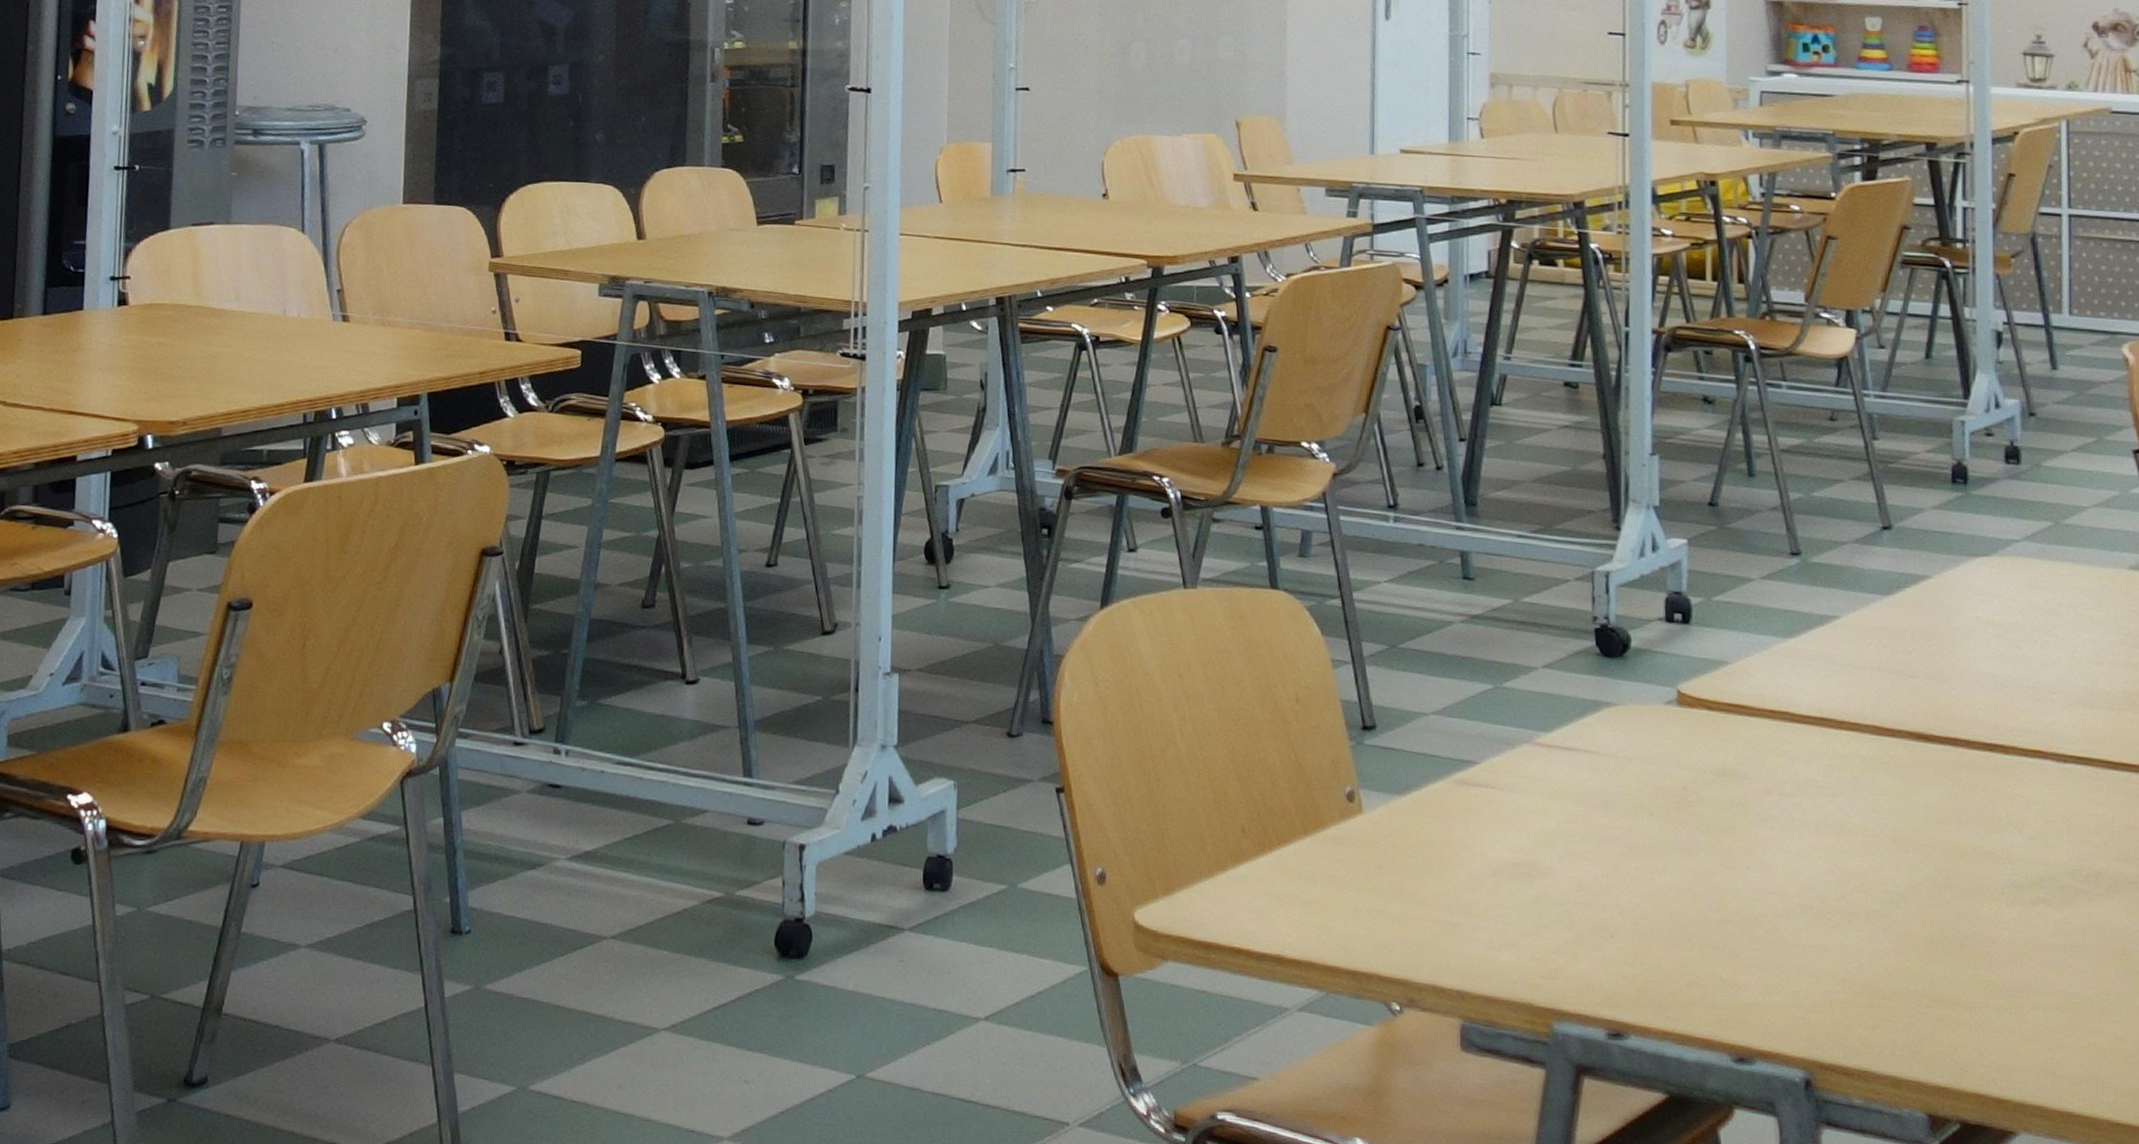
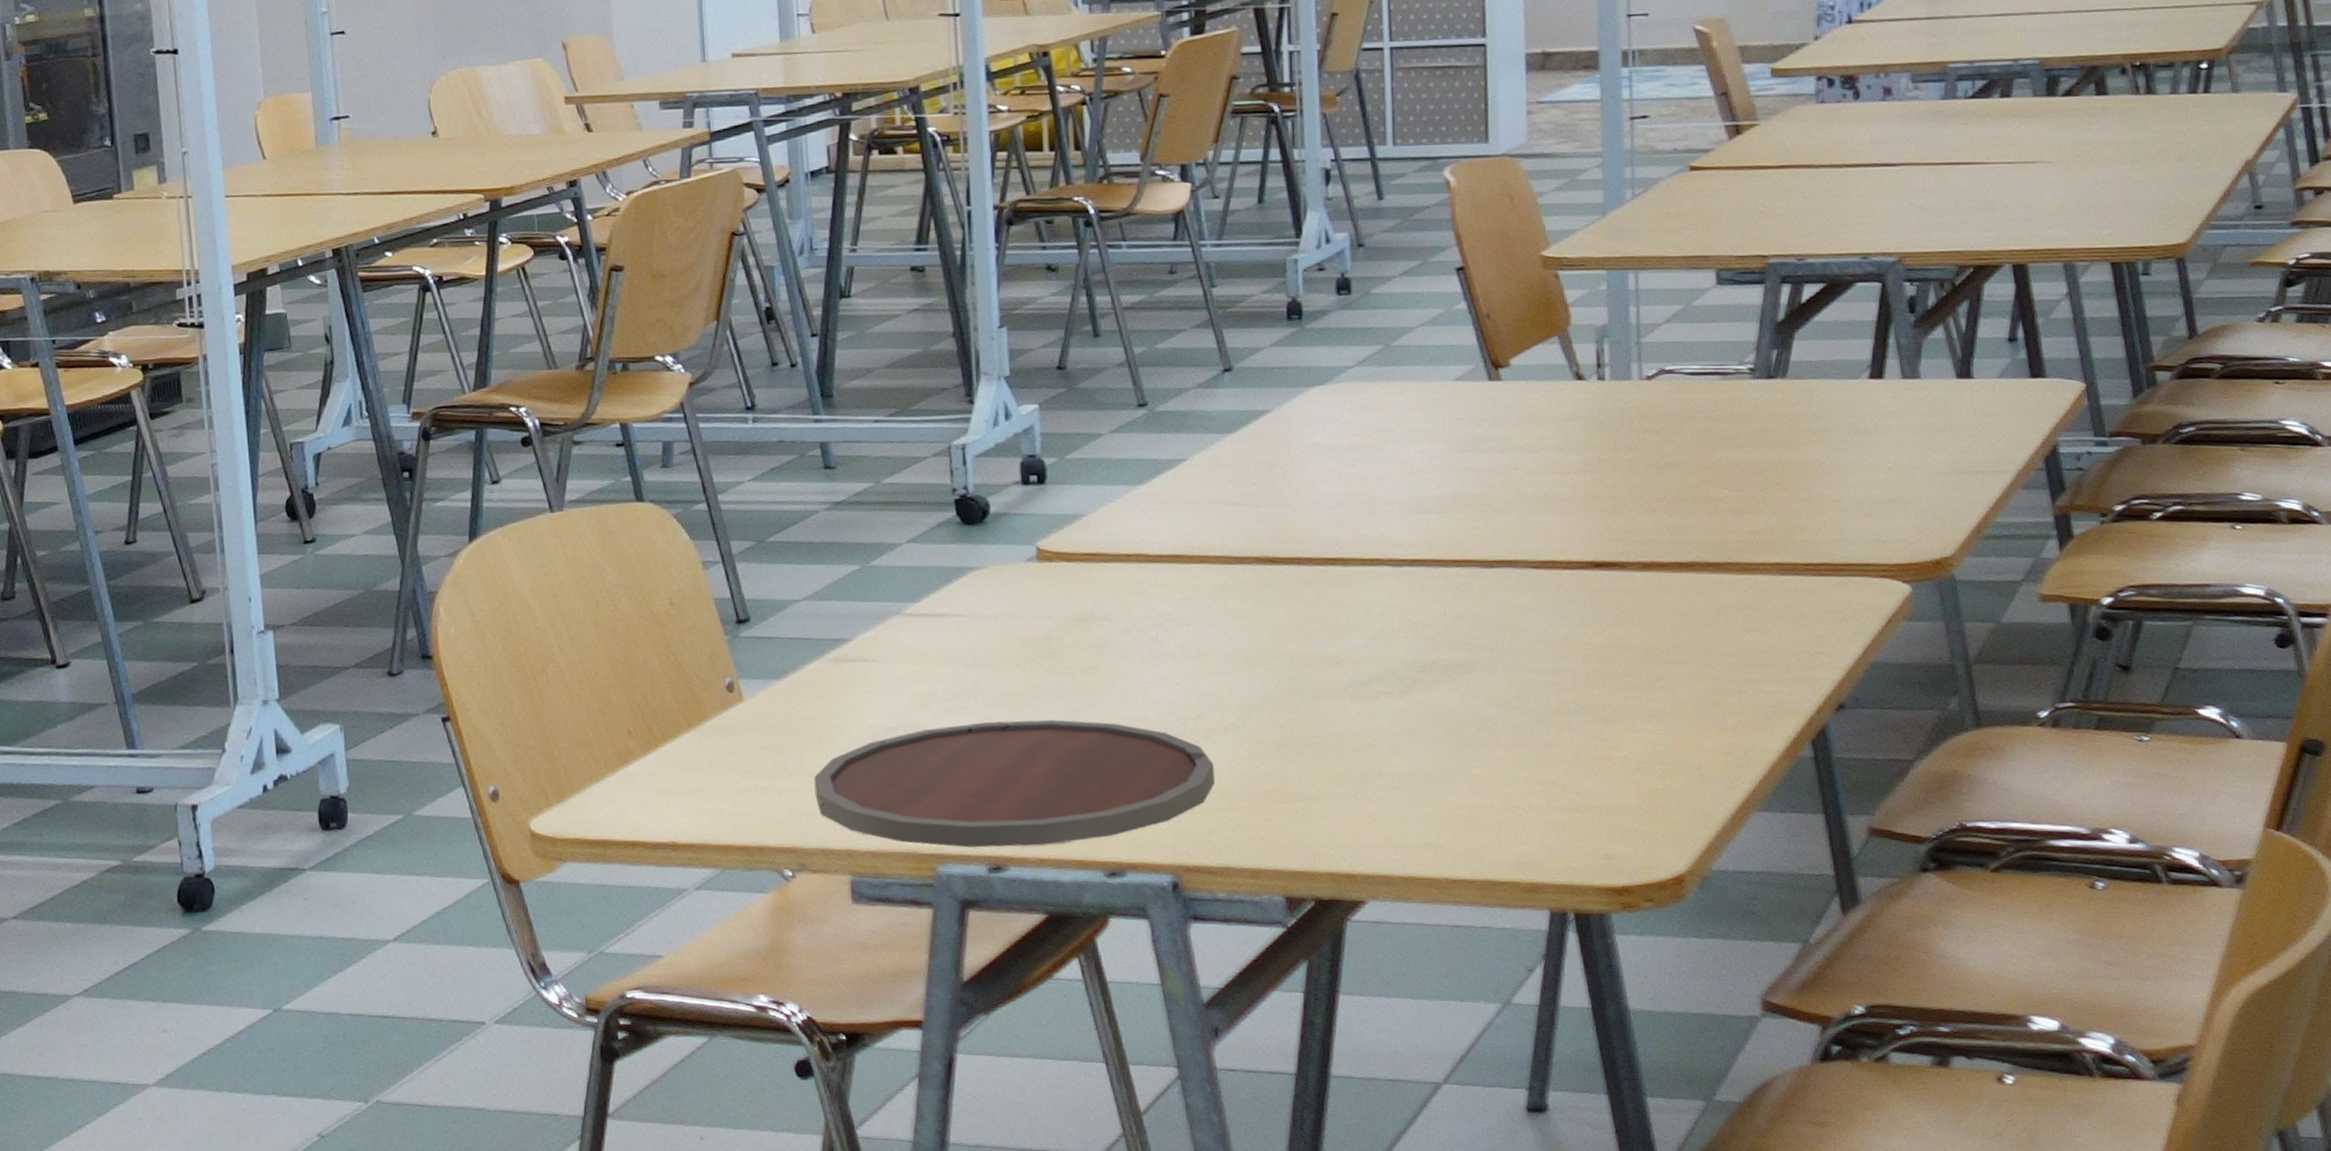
tray: none [1430,870,1855,1018] -> present [814,719,1214,848]

